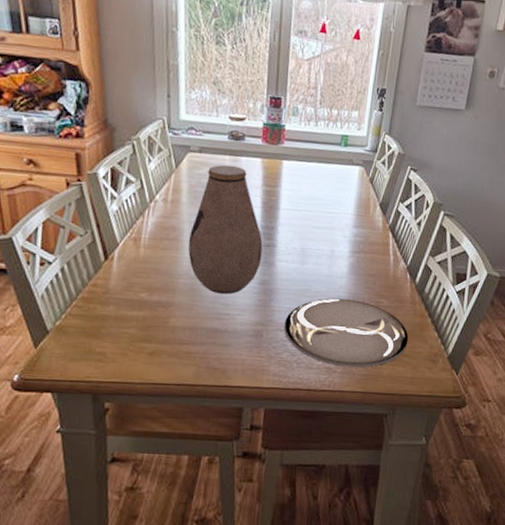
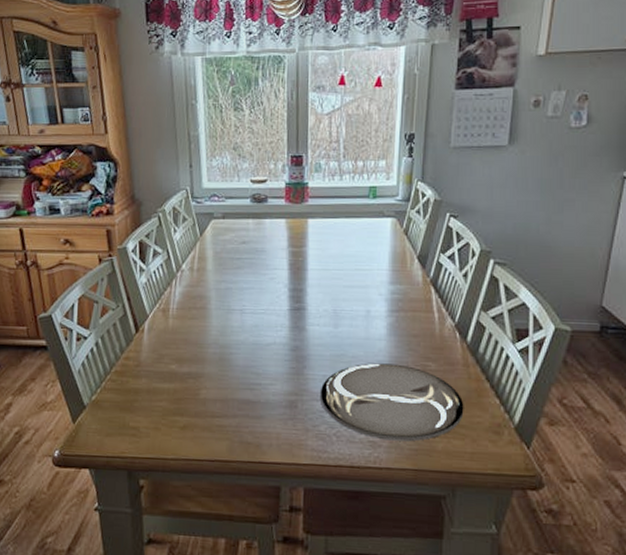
vase: present [188,164,263,294] -> none [216,228,292,363]

